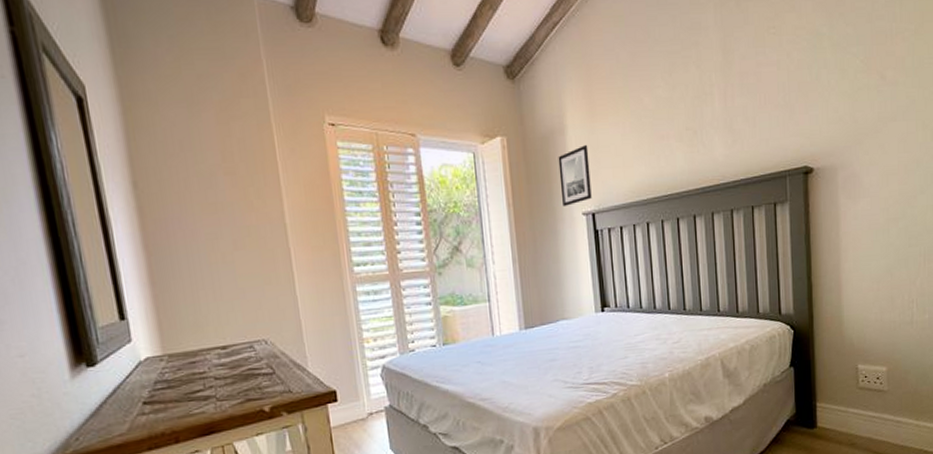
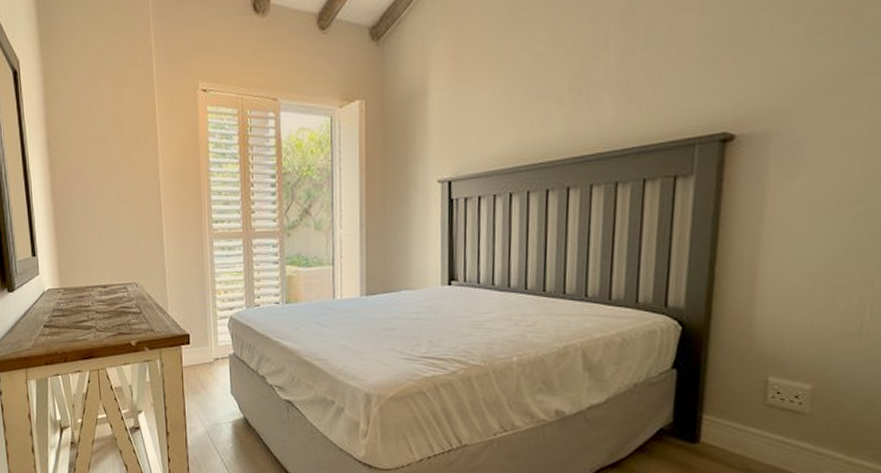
wall art: present [558,145,592,206] -> none [416,108,451,173]

